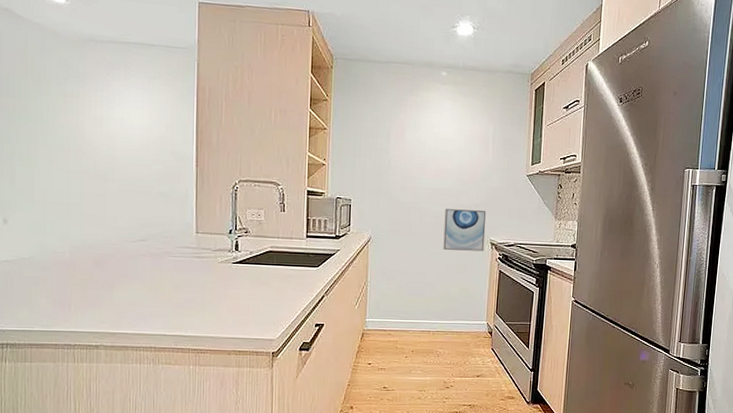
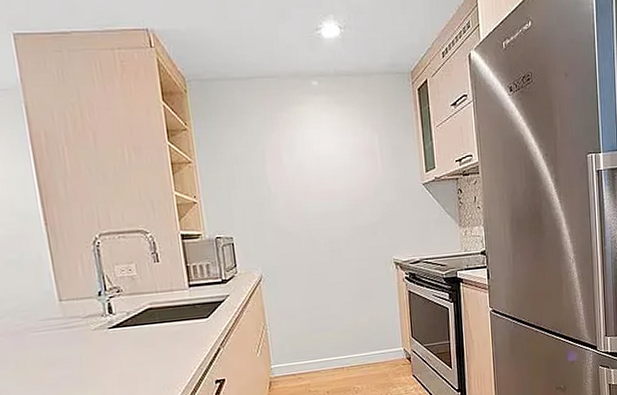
wall art: present [443,209,487,251] -> none [339,228,389,277]

